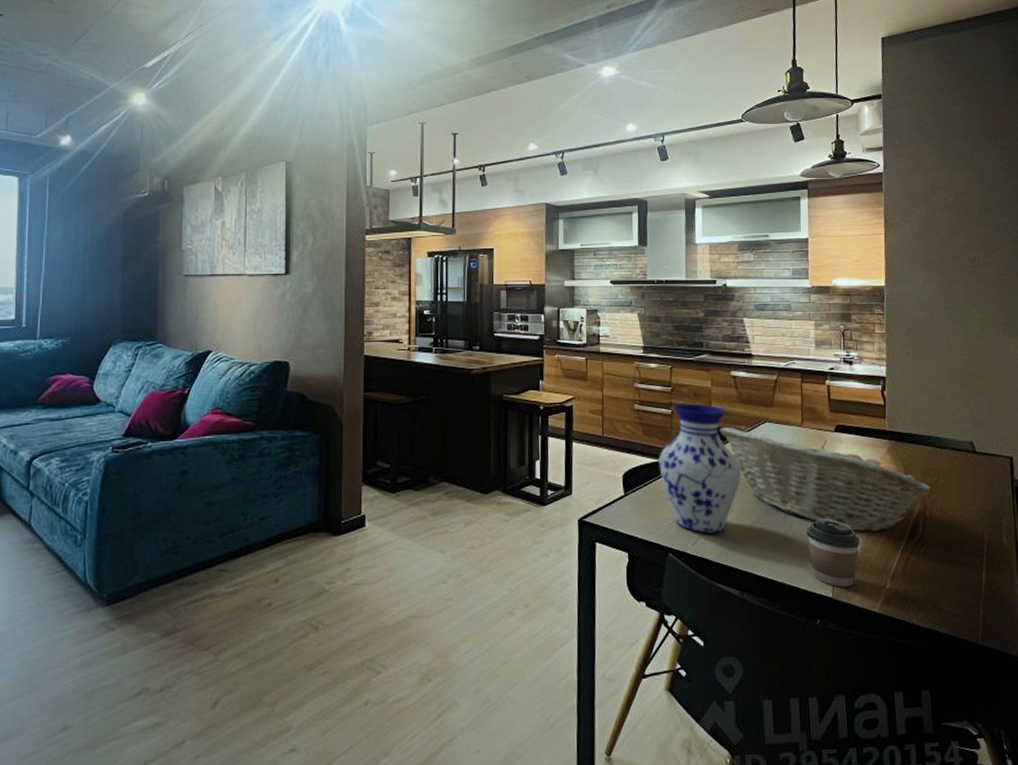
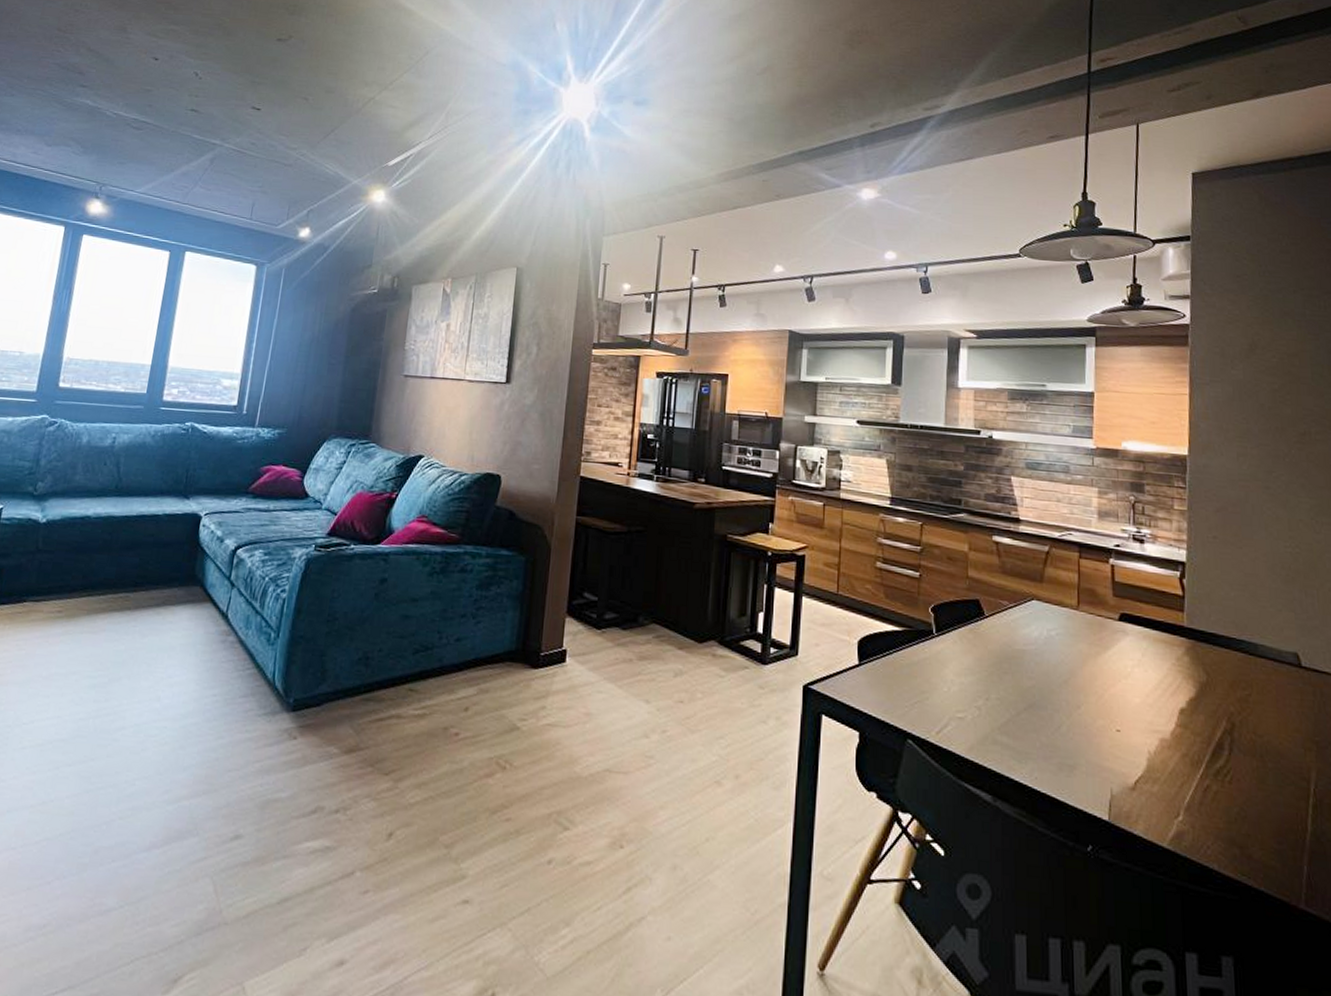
vase: present [659,403,742,534] -> none [901,566,1001,724]
fruit basket: present [719,426,930,532] -> none [976,599,1240,750]
coffee cup: present [806,519,861,587] -> none [1078,723,1147,811]

